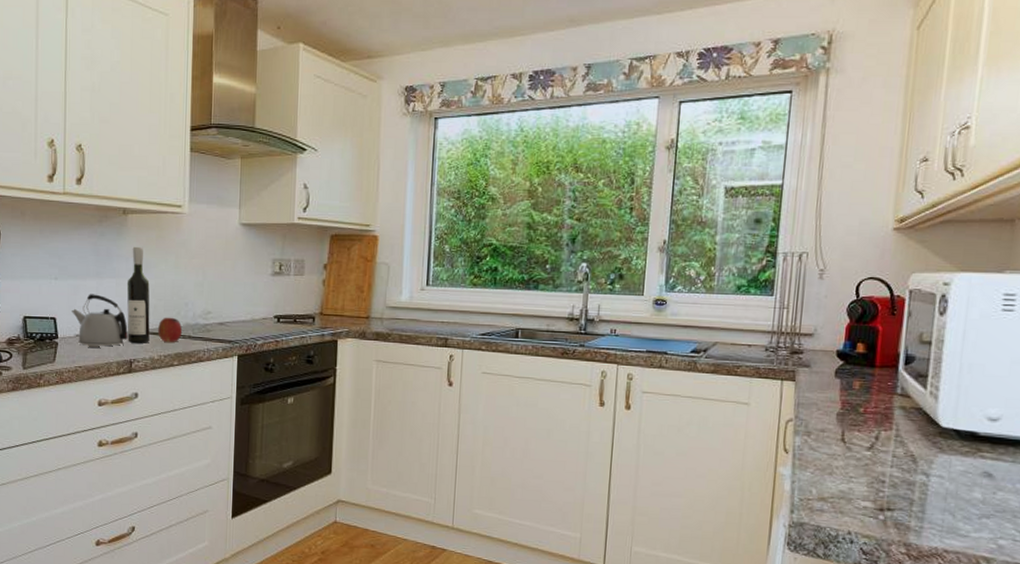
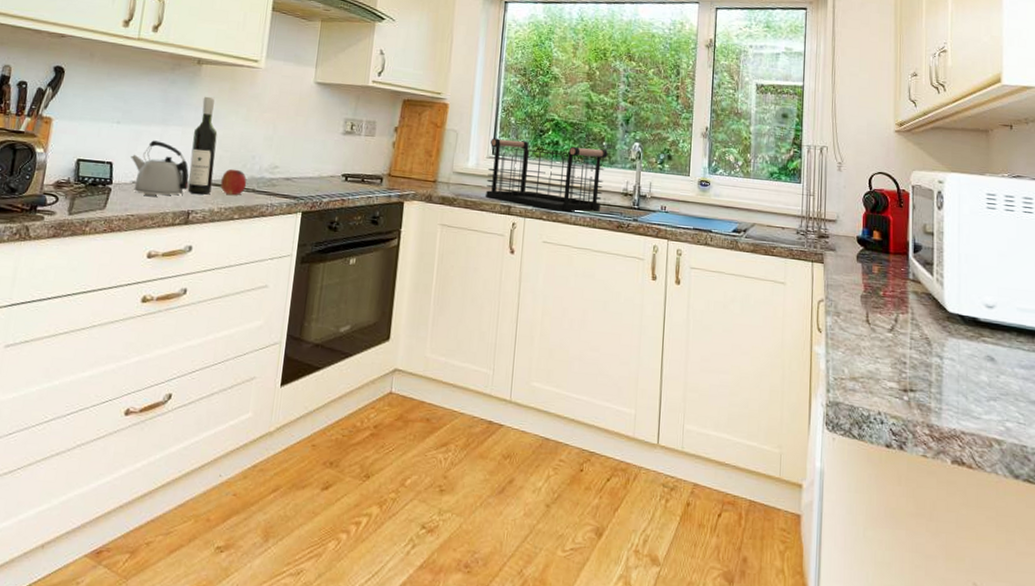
dish rack: none [421,268,552,341] -> present [486,138,608,212]

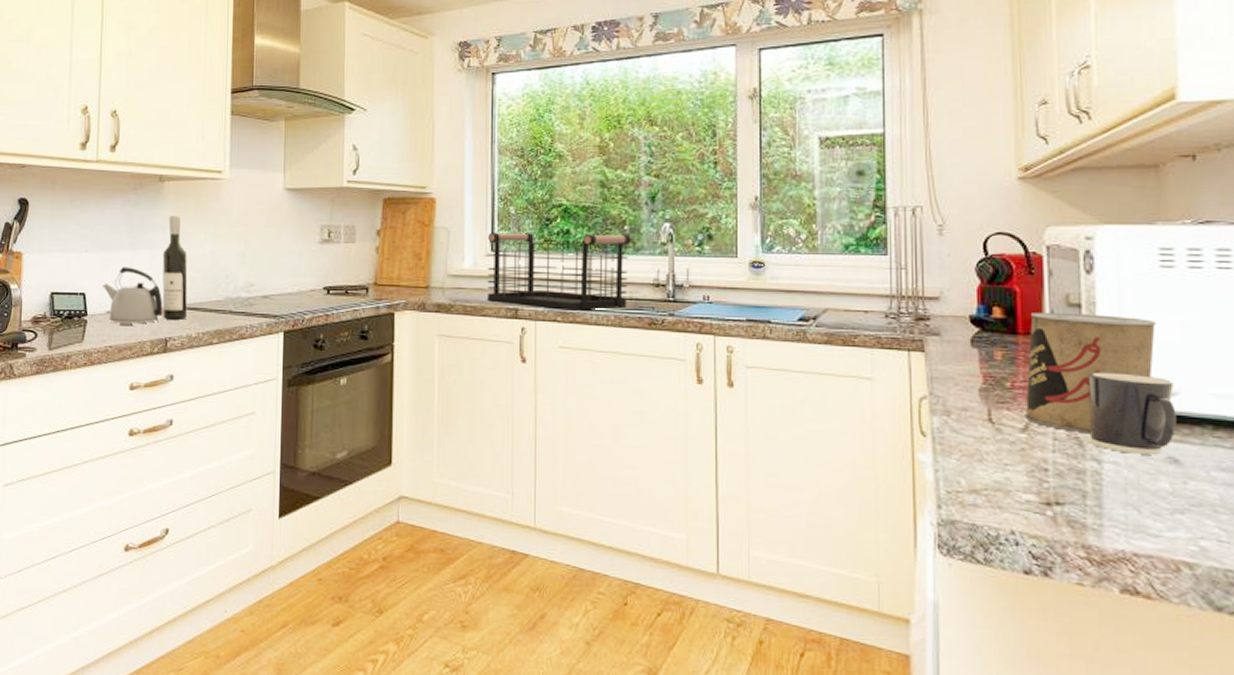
fruit: present [220,169,247,195] -> none [195,290,223,318]
tin can: none [892,237,983,336] -> present [1025,311,1157,434]
mug: none [935,286,994,354] -> present [1088,372,1177,455]

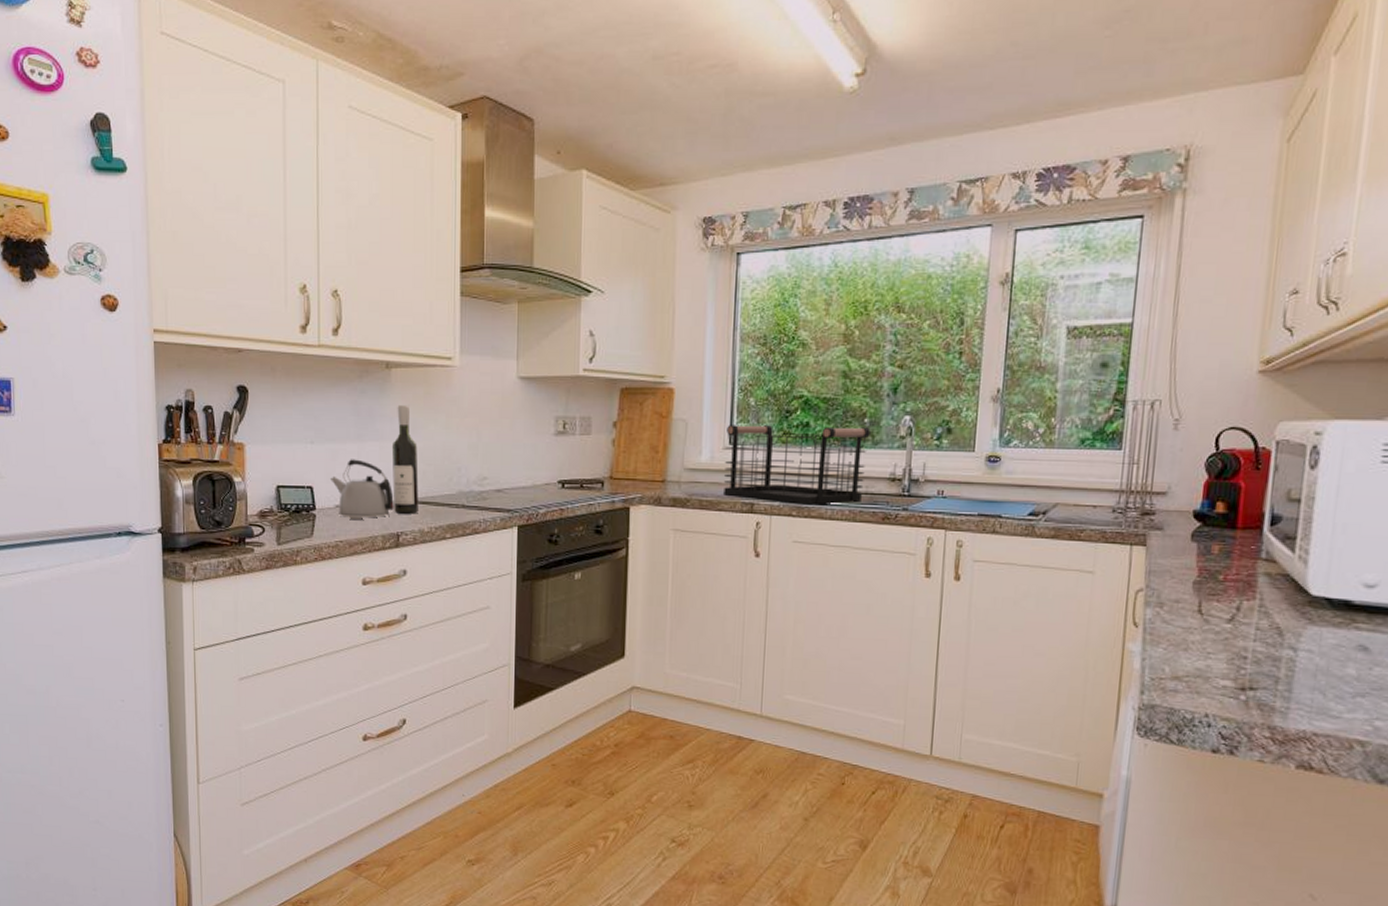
tin can: present [1025,311,1157,434] -> none [1232,506,1370,624]
mug: present [1088,372,1177,455] -> none [1290,565,1376,643]

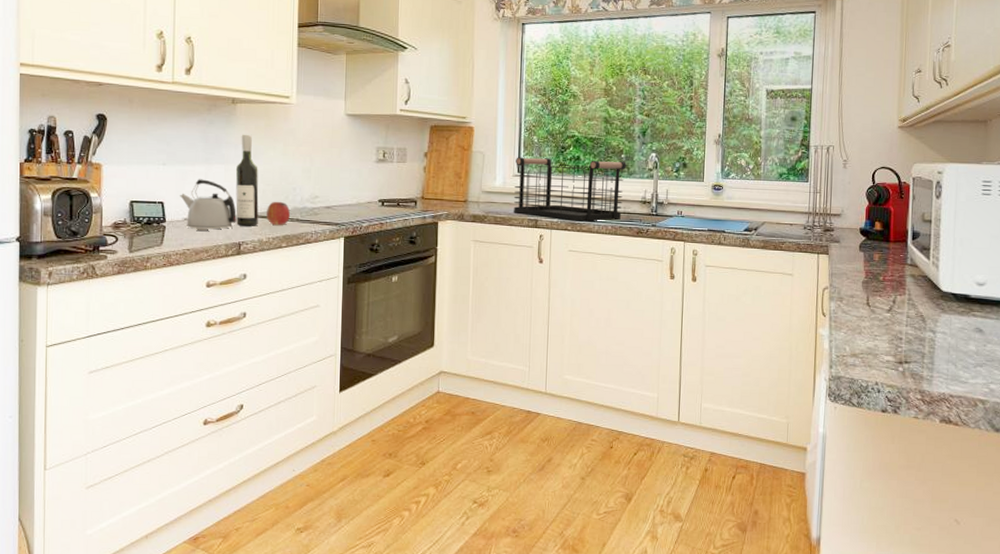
fruit: none [427,484,455,512] -> present [265,201,291,225]

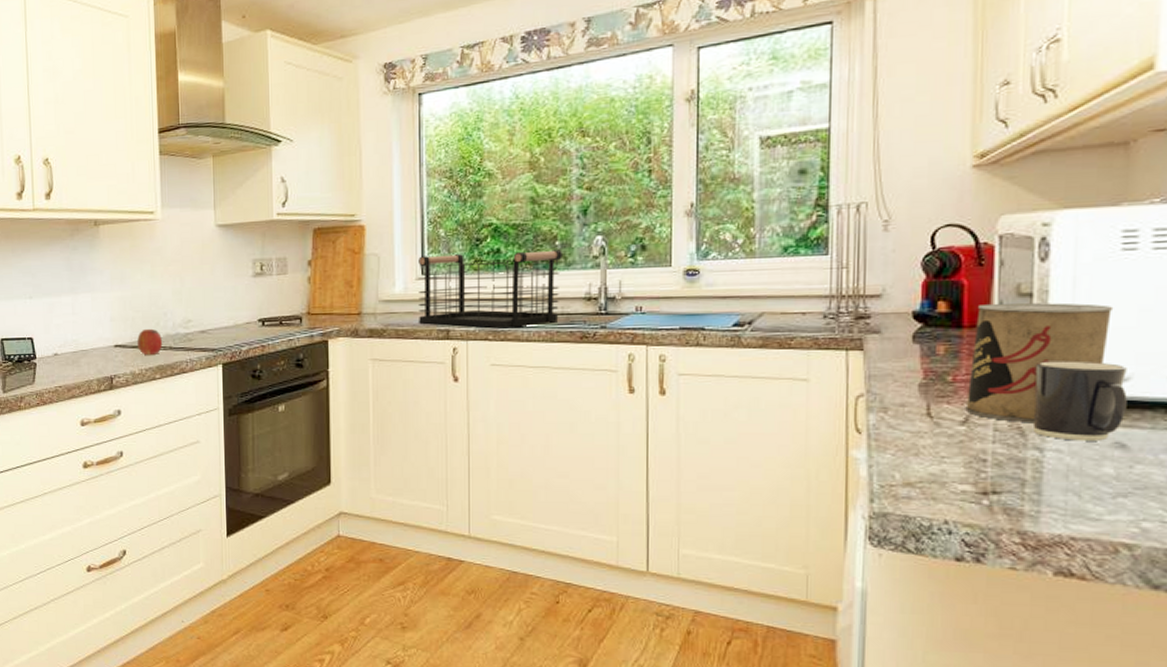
kettle: present [180,179,237,231] -> none [48,310,107,366]
bottle: present [235,134,259,226] -> none [102,257,129,358]
tin can: none [890,225,977,313] -> present [965,302,1114,424]
mug: none [930,269,984,327] -> present [1033,360,1127,441]

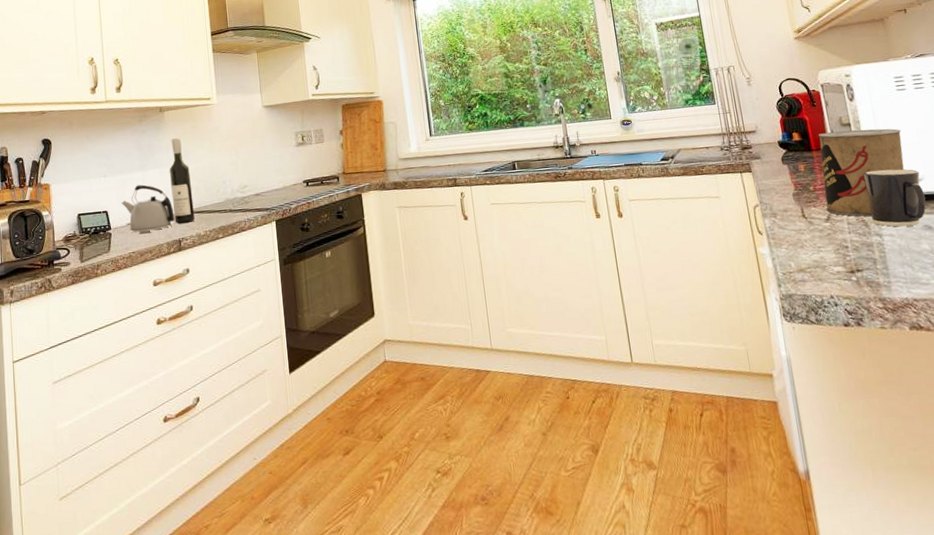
kettle: none [48,310,107,366] -> present [122,184,175,233]
bottle: none [102,257,129,358] -> present [169,137,195,224]
fruit: present [136,328,163,355] -> none [200,195,224,218]
dish rack: present [418,249,562,329] -> none [426,111,536,177]

